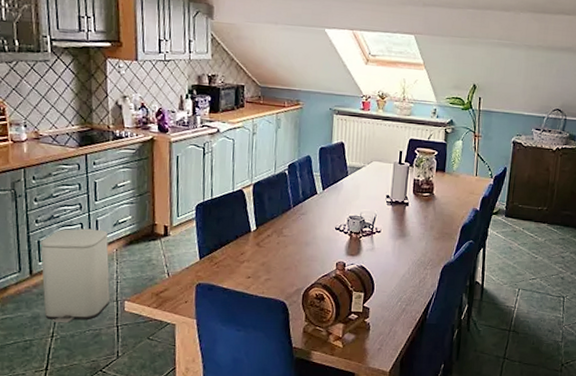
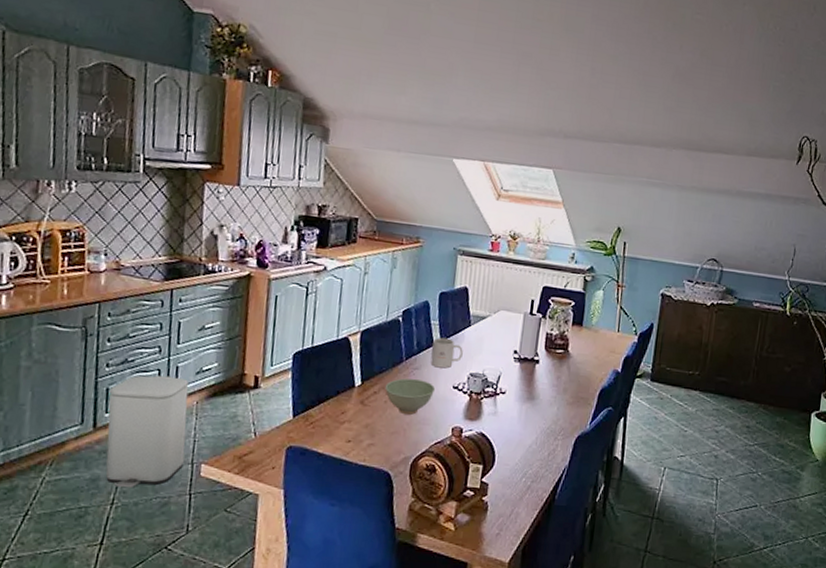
bowl: none [276,223,321,253] -> present [384,378,436,415]
mug: none [314,186,342,213] -> present [430,337,463,369]

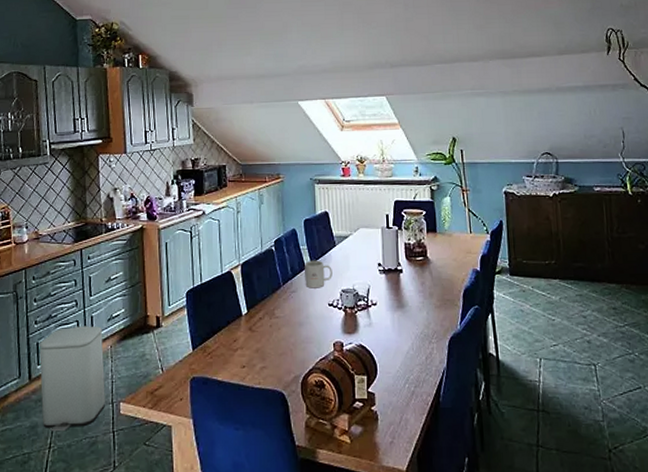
bowl: present [384,378,436,415] -> none [268,302,313,335]

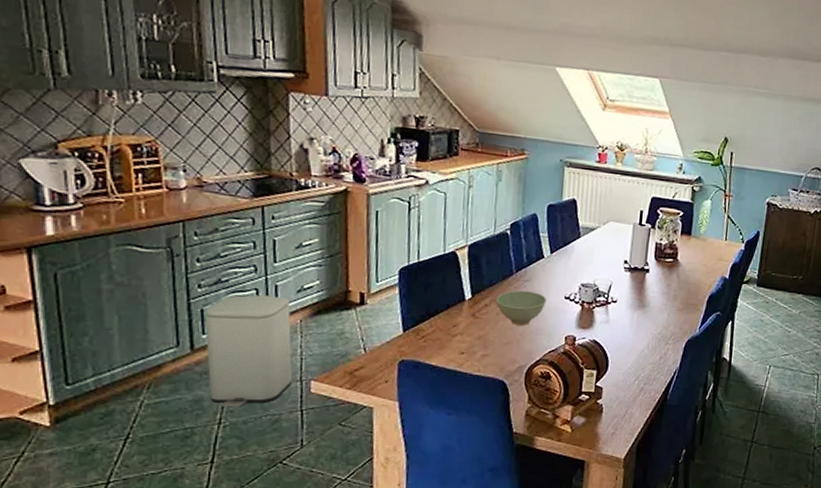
bowl: none [268,302,313,335] -> present [496,290,547,325]
mug: present [304,260,332,289] -> none [541,249,574,280]

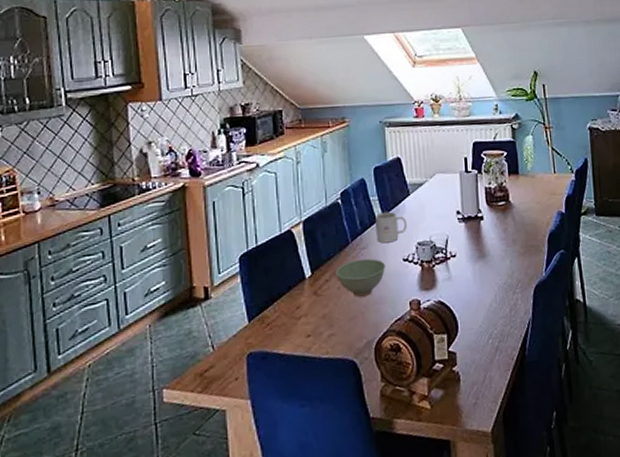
pedal bin: present [204,294,293,408] -> none [59,304,144,432]
mug: none [541,249,574,280] -> present [374,211,407,244]

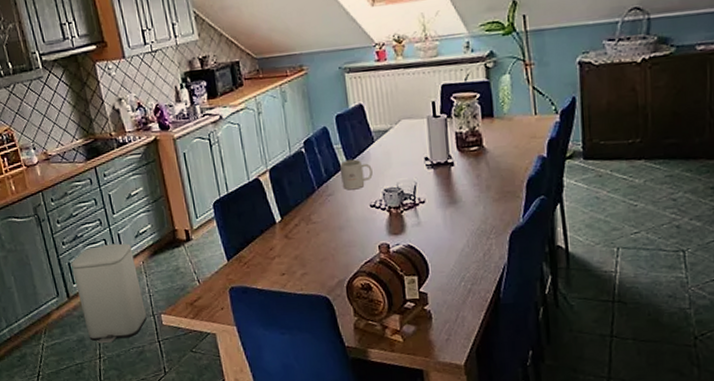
pedal bin: none [59,304,144,432] -> present [70,243,147,344]
bowl: present [335,259,386,297] -> none [304,205,354,240]

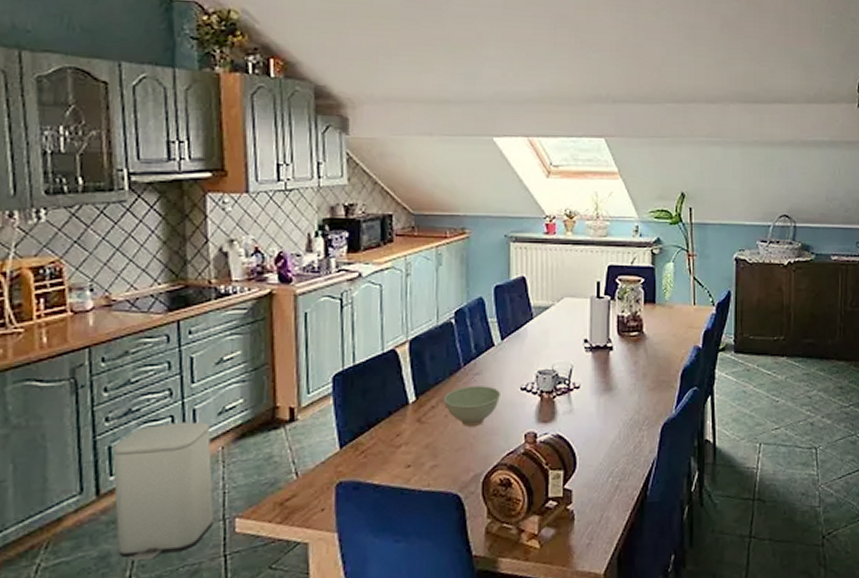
bowl: none [304,205,354,240] -> present [443,386,501,427]
mug: present [339,159,373,190] -> none [491,335,527,370]

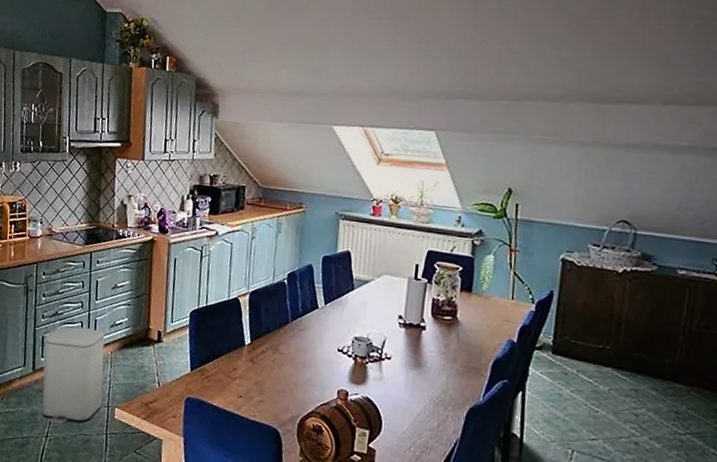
bowl: present [443,386,501,427] -> none [272,339,321,375]

